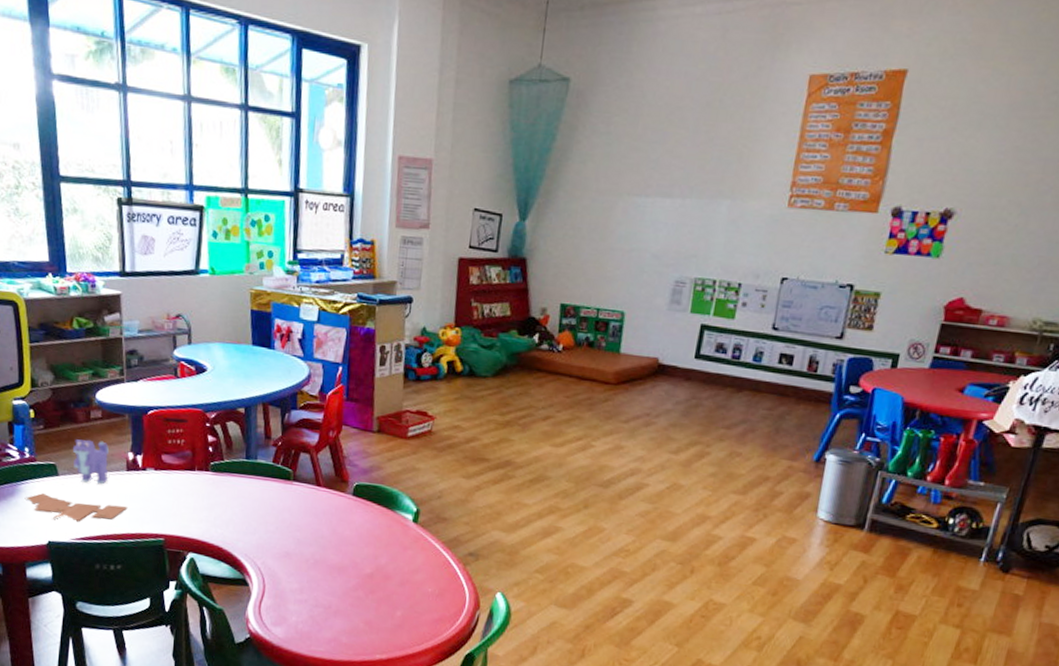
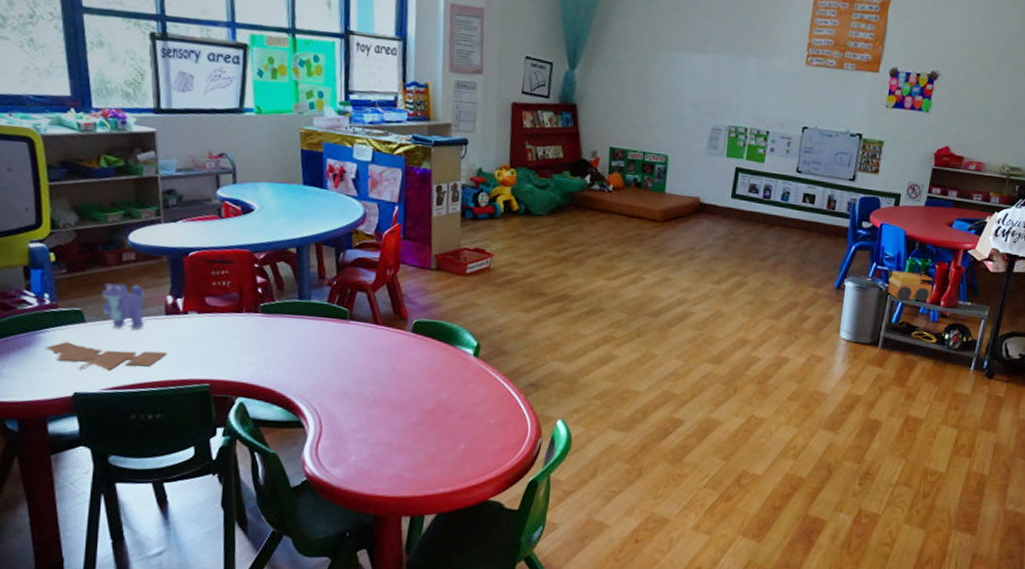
toy truck: none [878,442,937,480] -> present [887,270,933,302]

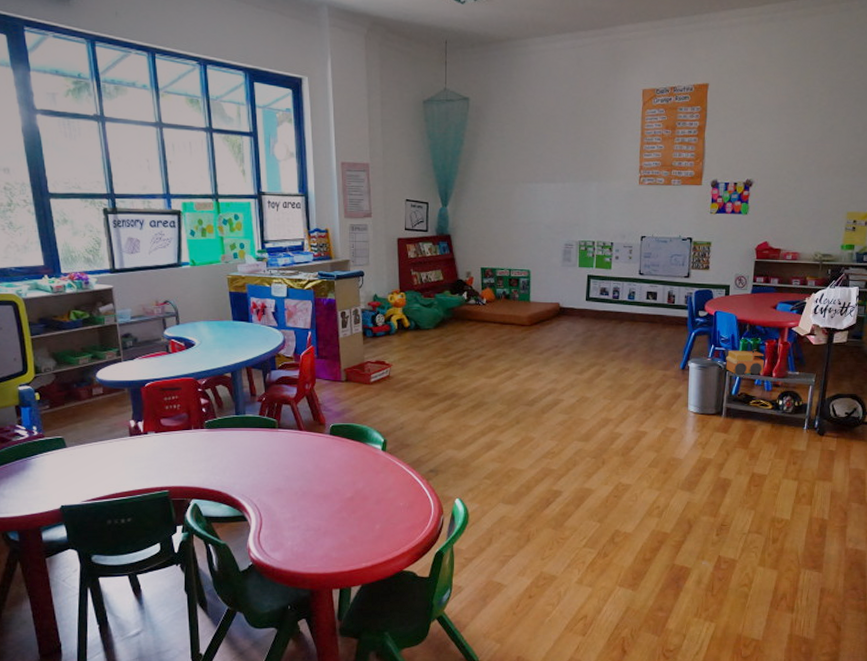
papers: present [44,342,168,370] -> none [36,465,133,486]
toy animal: present [101,283,144,330] -> none [77,413,112,451]

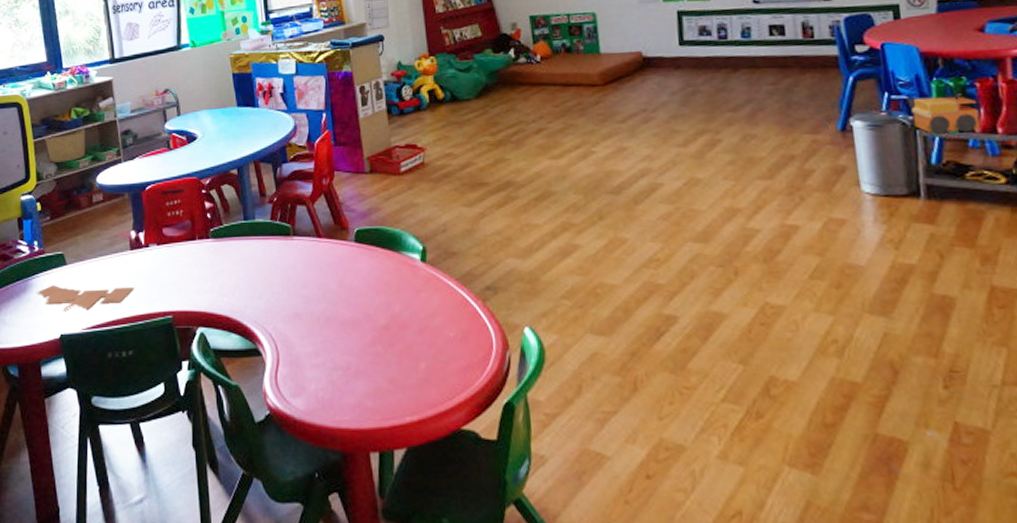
papers: none [36,465,133,486] -> present [36,285,135,310]
basket: none [42,328,86,358] -> present [44,128,86,163]

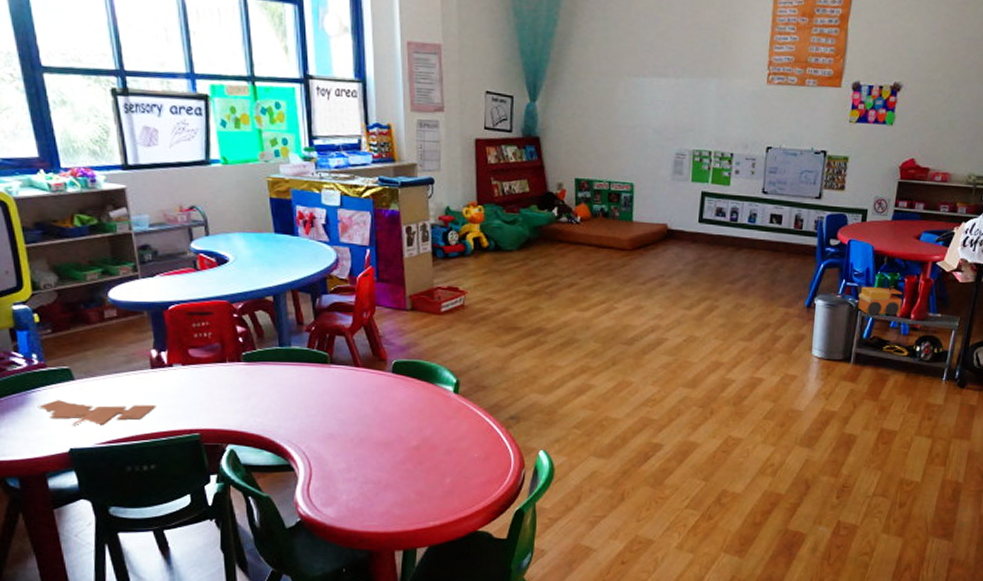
basket: present [44,128,86,163] -> none [39,237,94,273]

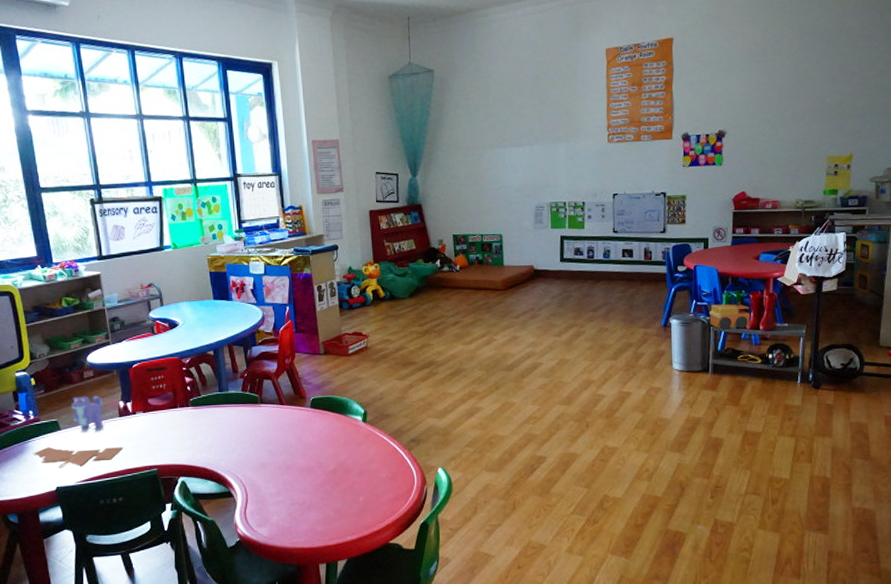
toy animal: none [87,340,130,385] -> present [70,395,103,432]

